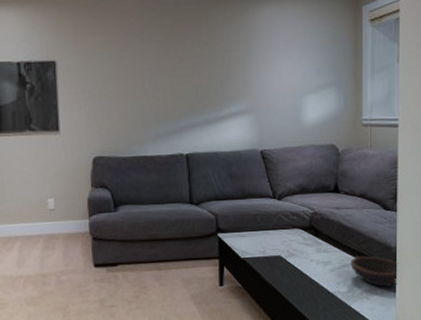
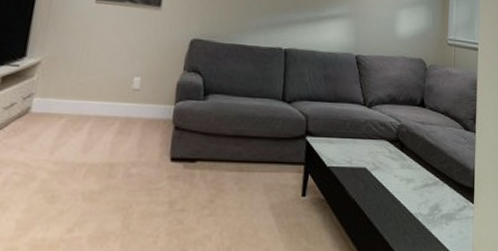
bowl: present [350,255,399,287] -> none [432,175,476,212]

